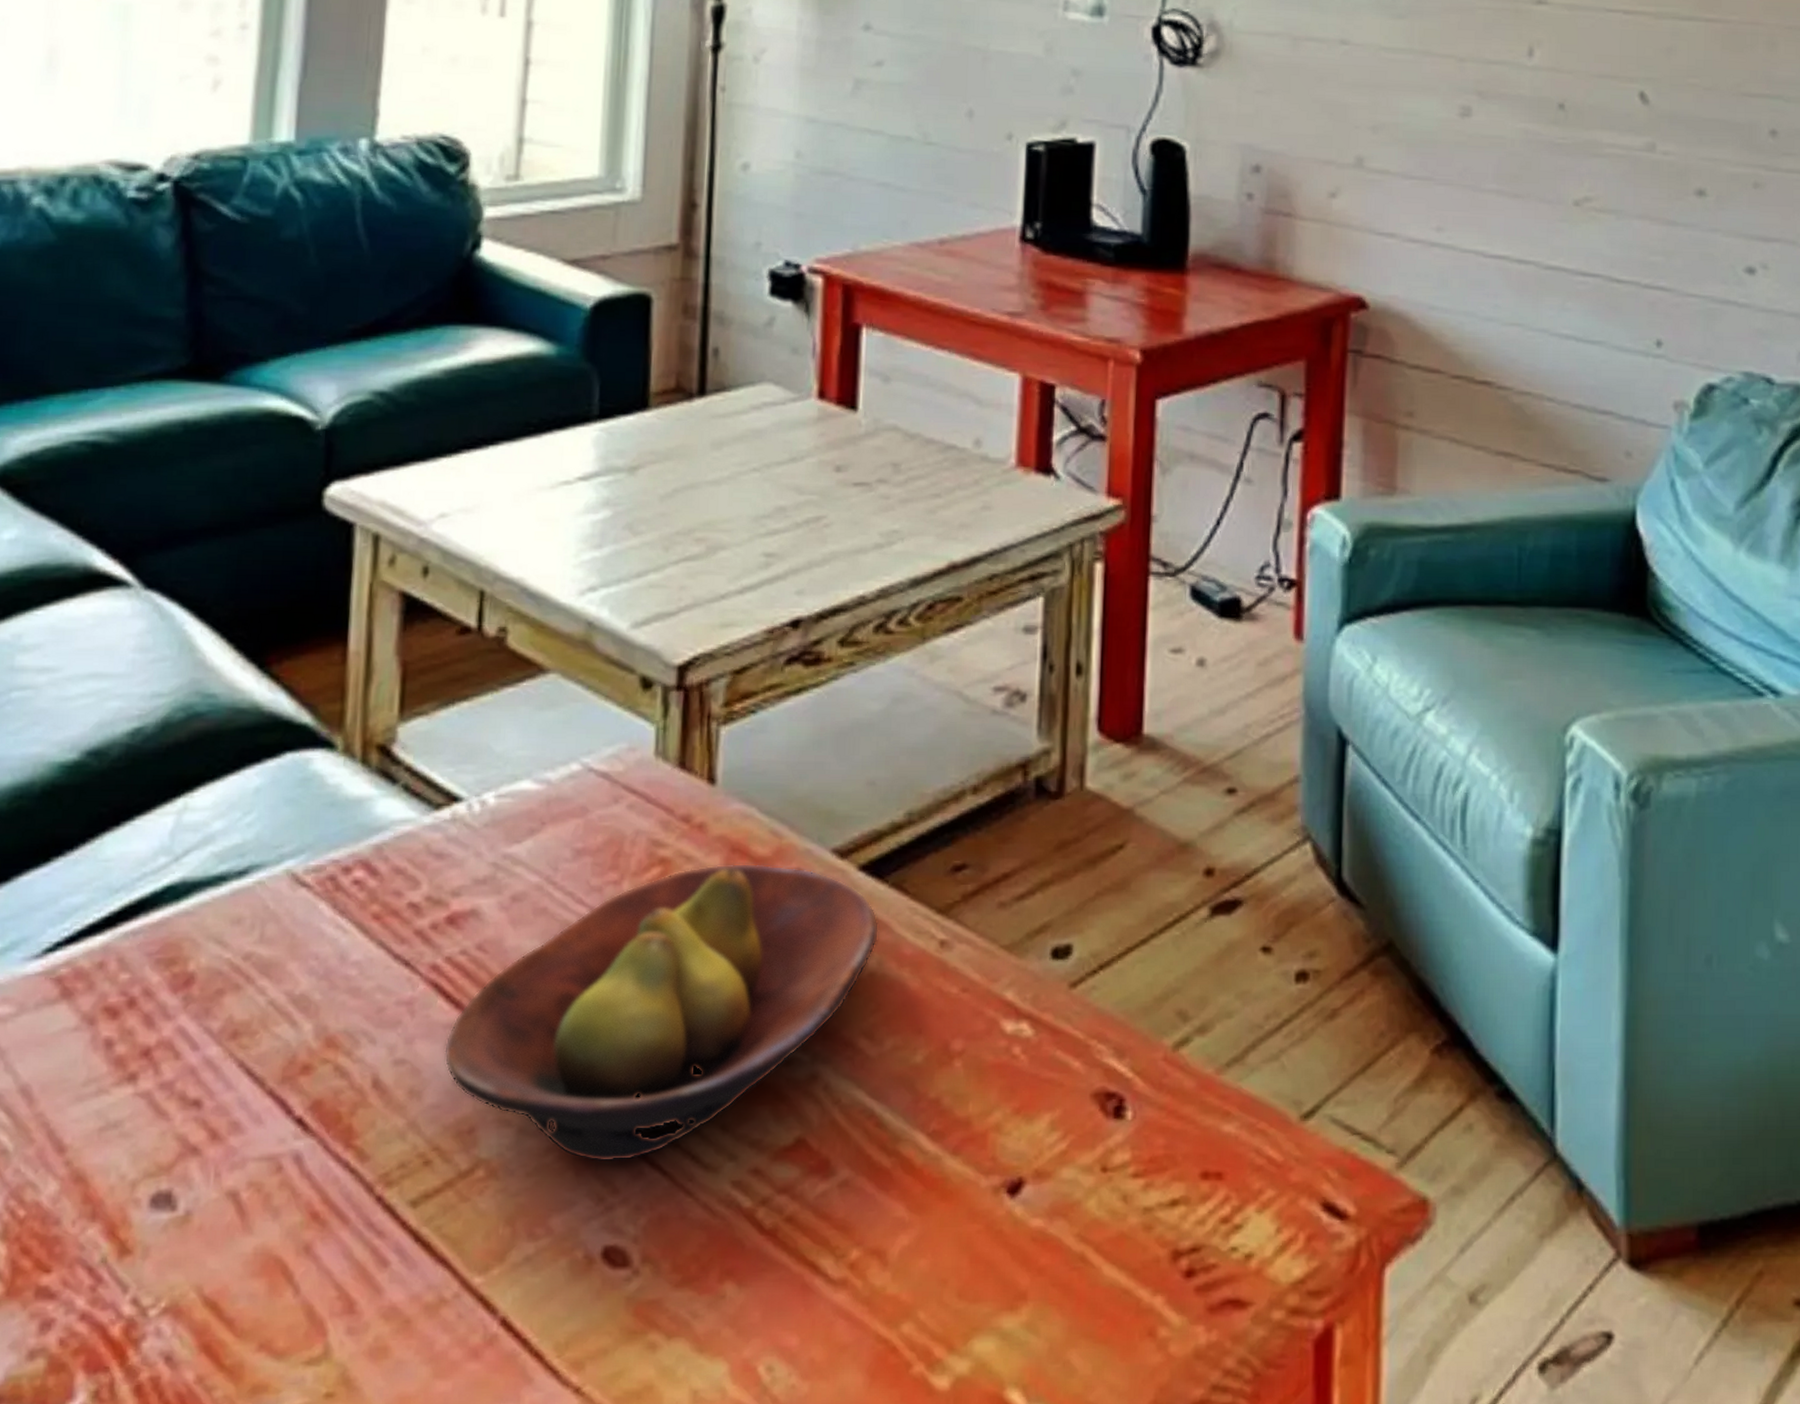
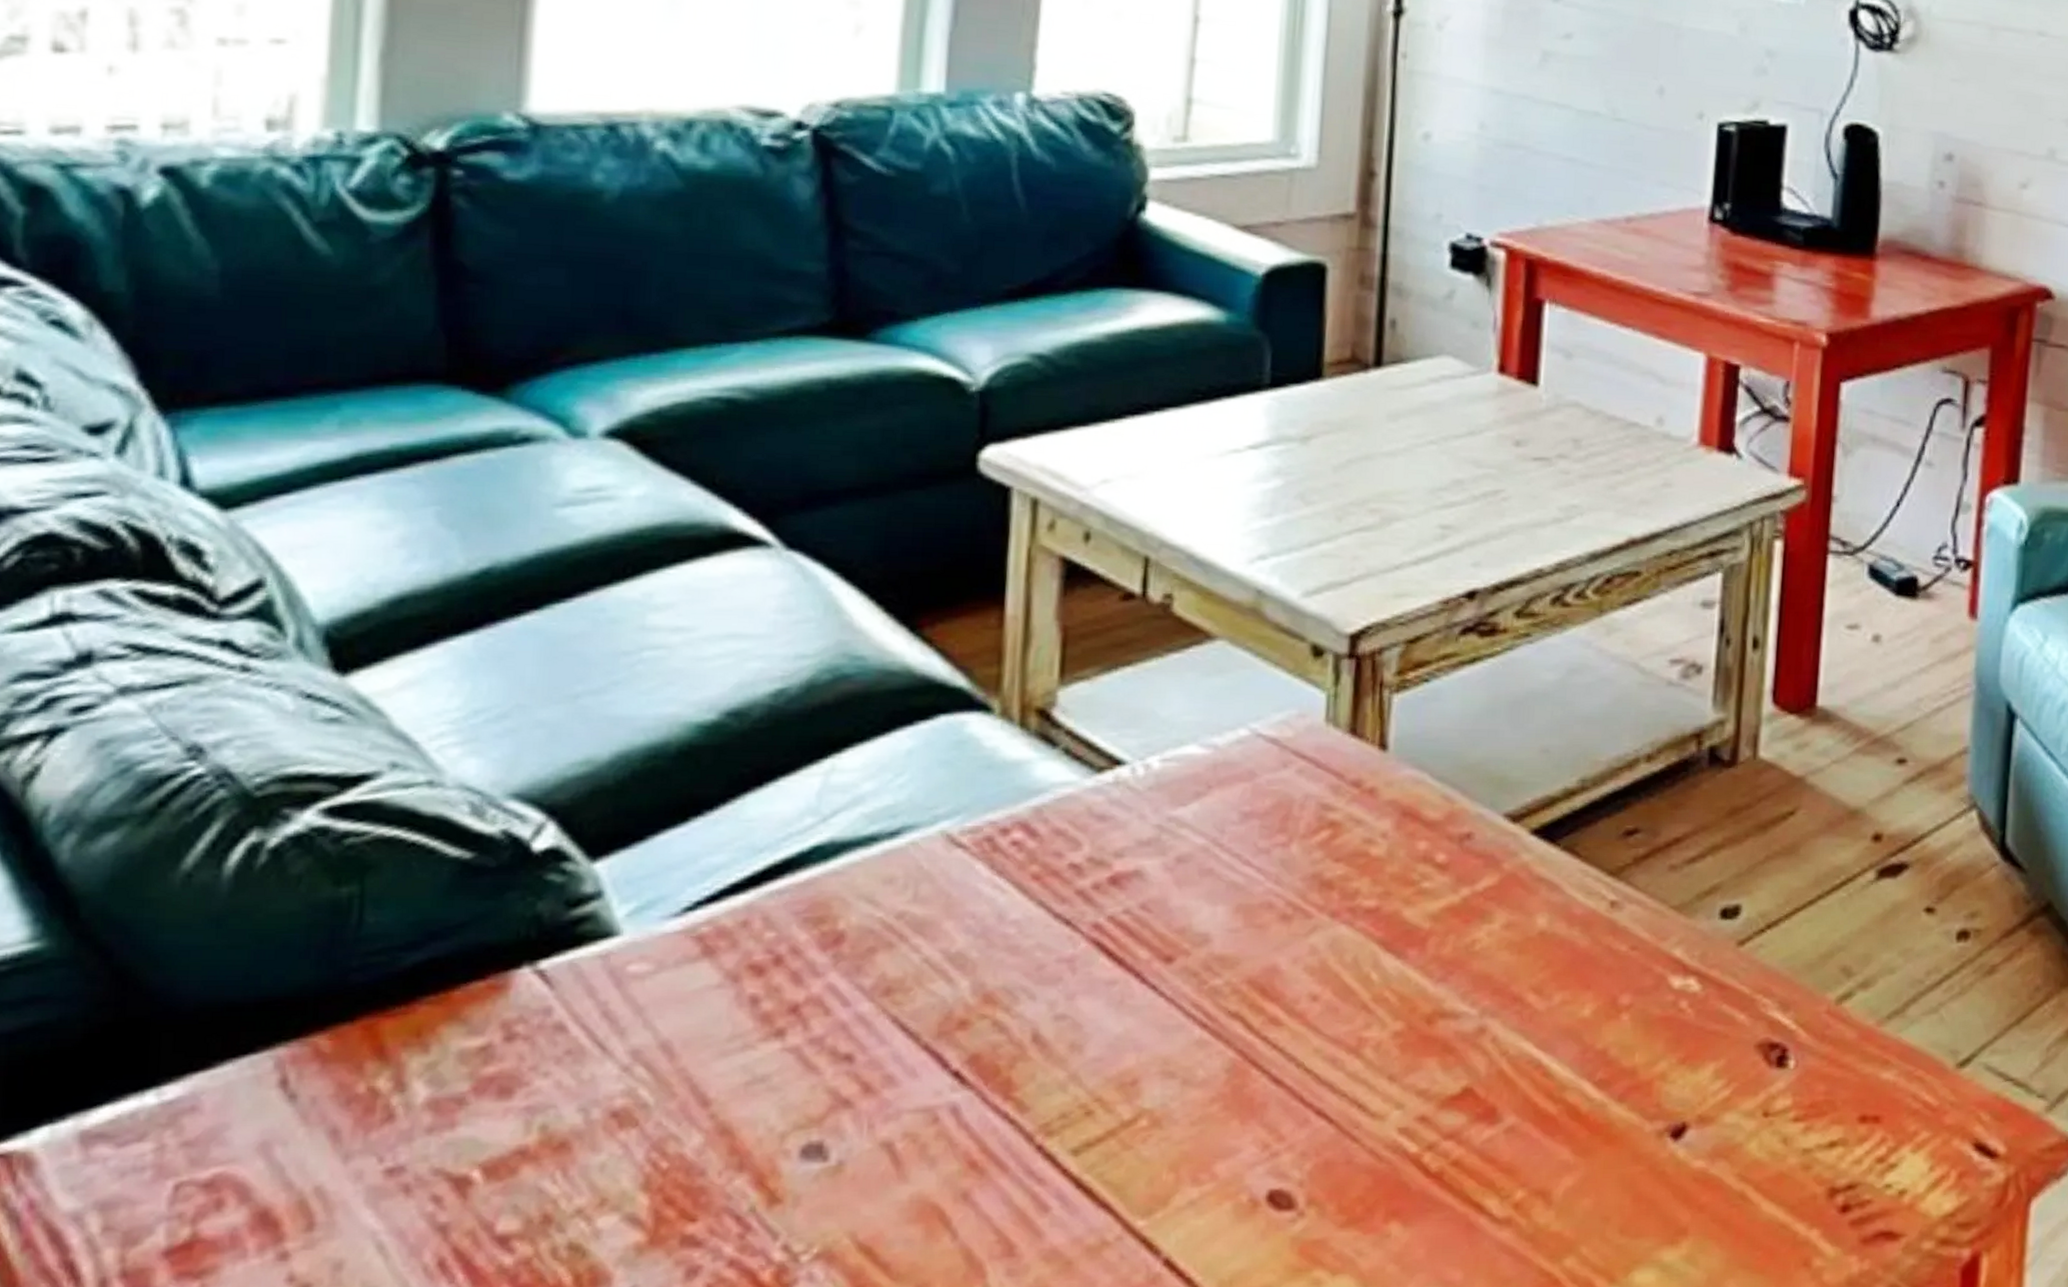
fruit bowl: present [444,863,880,1163] -> none [1106,826,1551,1112]

